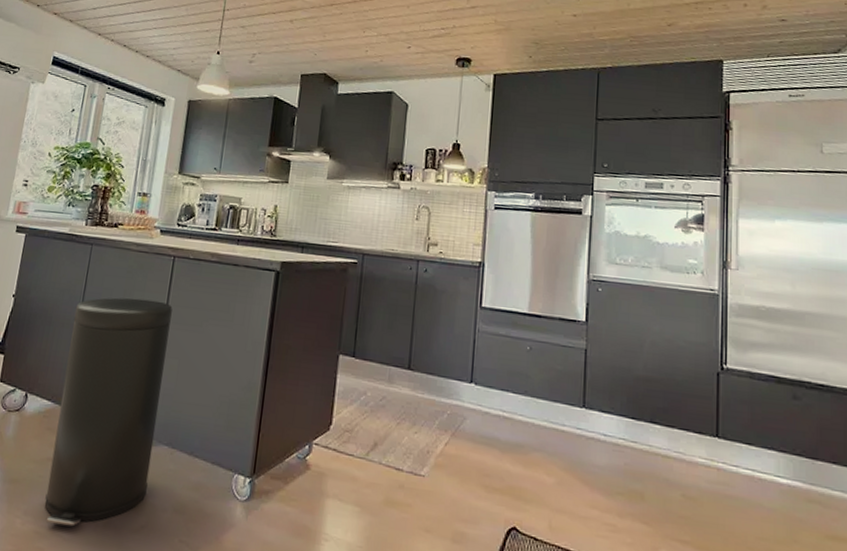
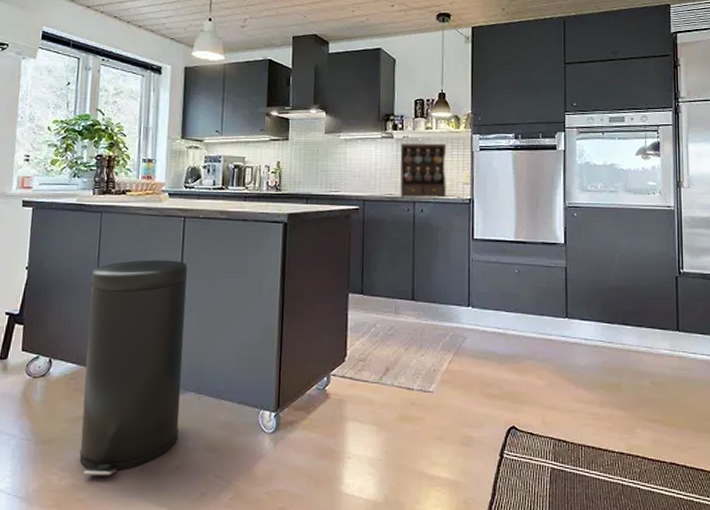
spice rack: none [403,195,457,259] -> present [400,143,446,198]

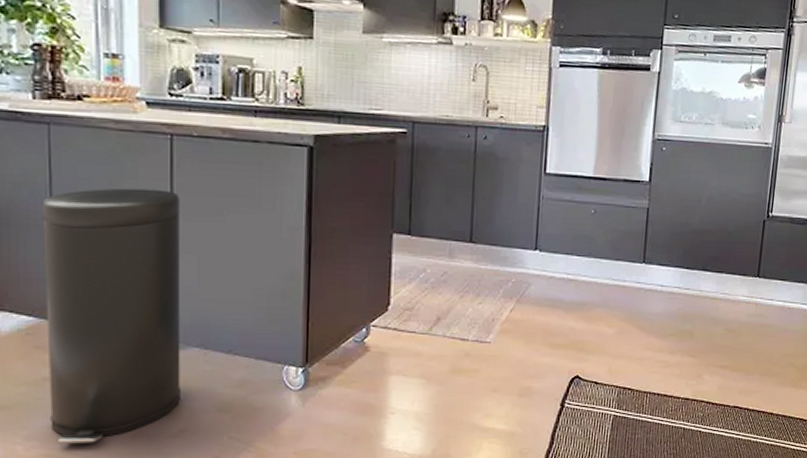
spice rack: present [400,143,446,198] -> none [459,52,518,123]

